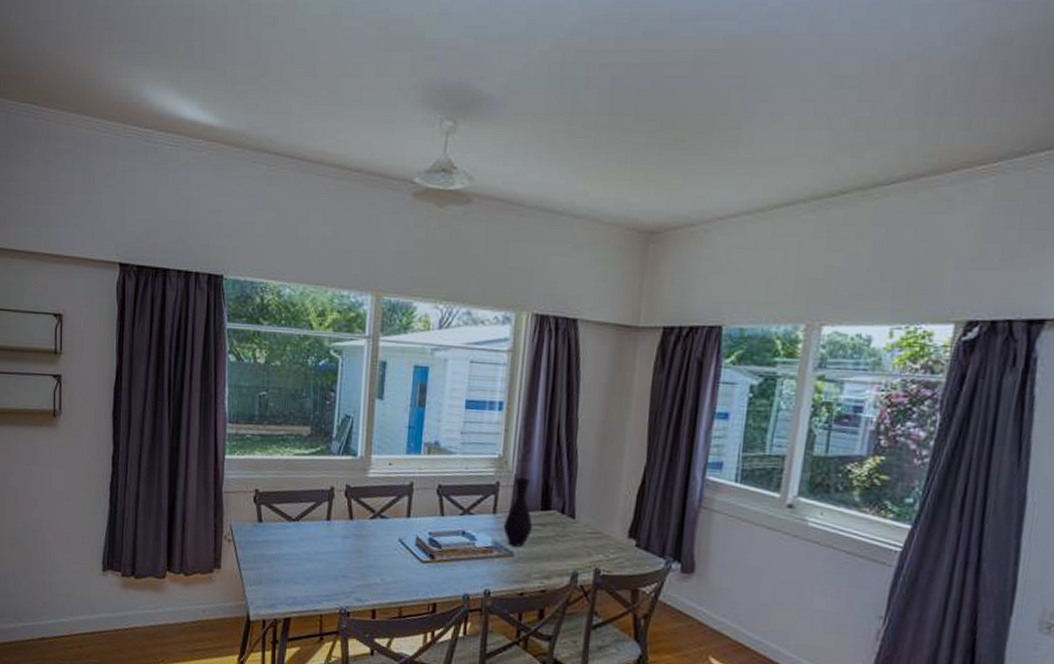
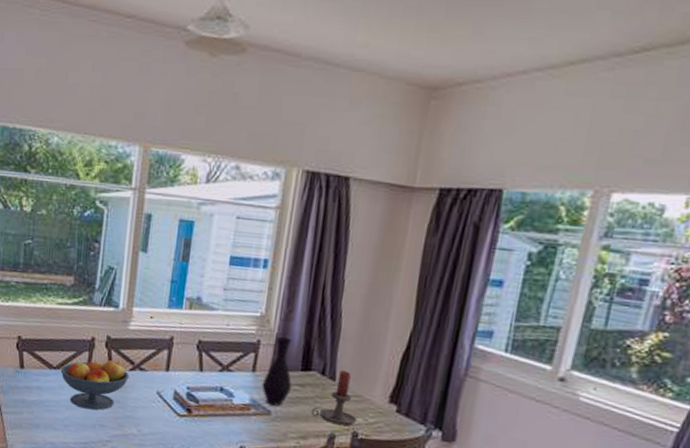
fruit bowl: none [300,508,370,561] -> present [60,359,129,410]
candle holder: none [552,507,598,563] -> present [310,369,357,426]

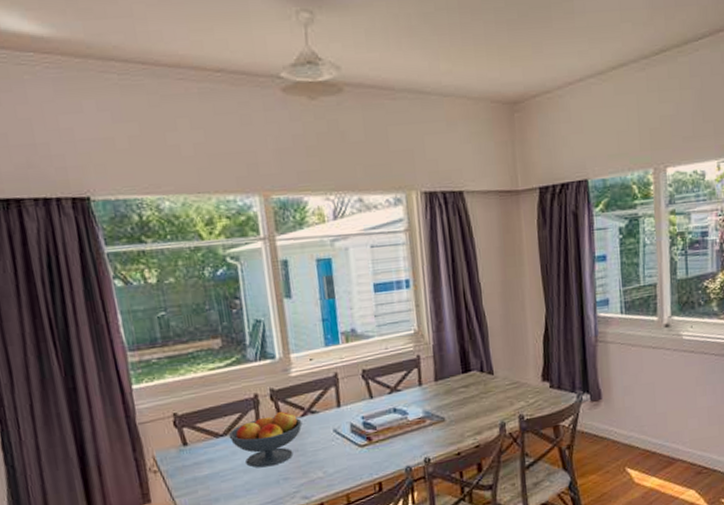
vase: present [262,336,292,406] -> none [430,346,457,412]
candle holder: present [310,369,357,426] -> none [479,363,520,413]

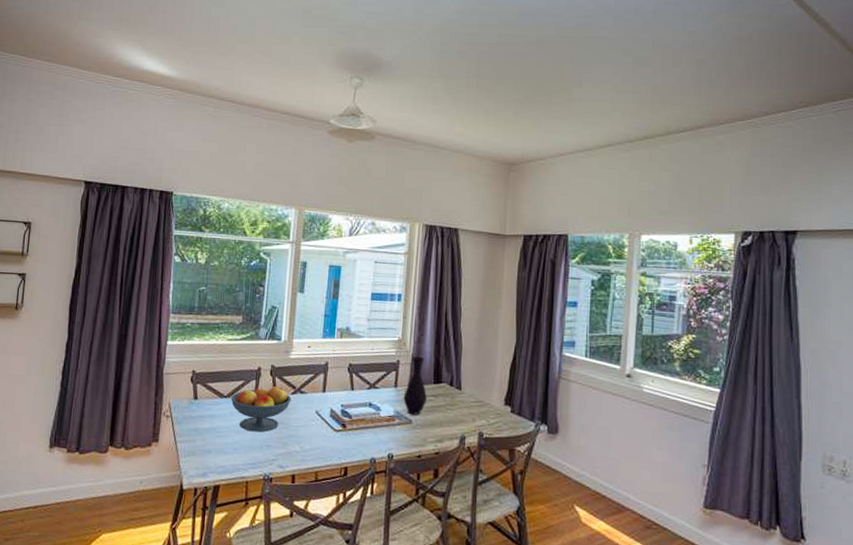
vase: none [430,346,457,412] -> present [403,356,427,415]

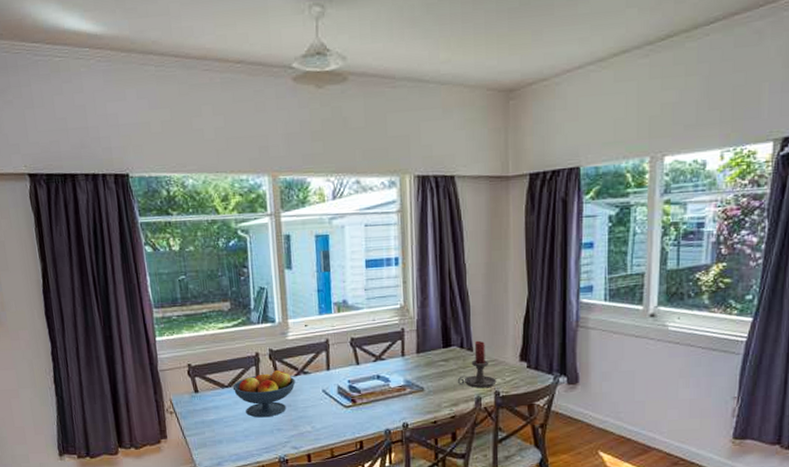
vase: present [403,356,427,415] -> none [412,321,437,382]
candle holder: none [444,380,481,427] -> present [457,340,497,388]

